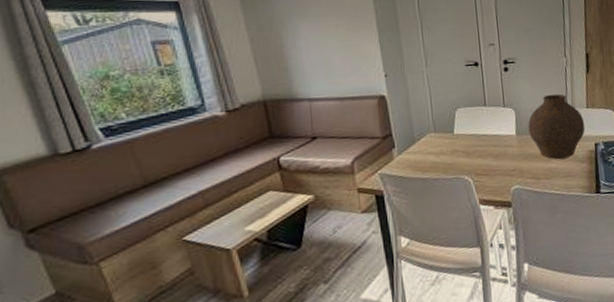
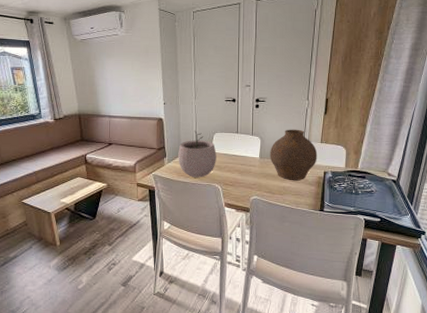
plant pot: none [410,108,463,171] -> present [178,131,217,178]

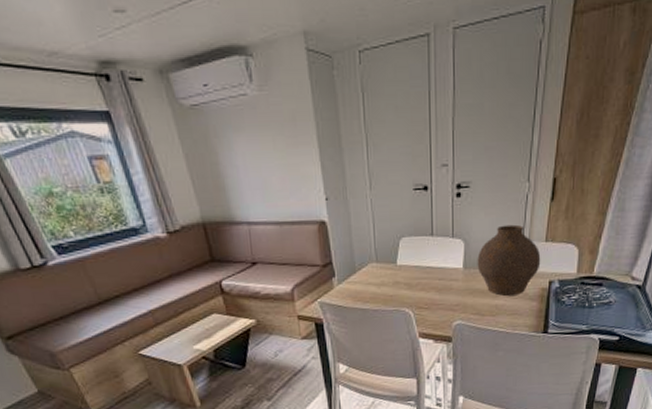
plant pot: present [178,131,217,178] -> none [351,236,405,302]

